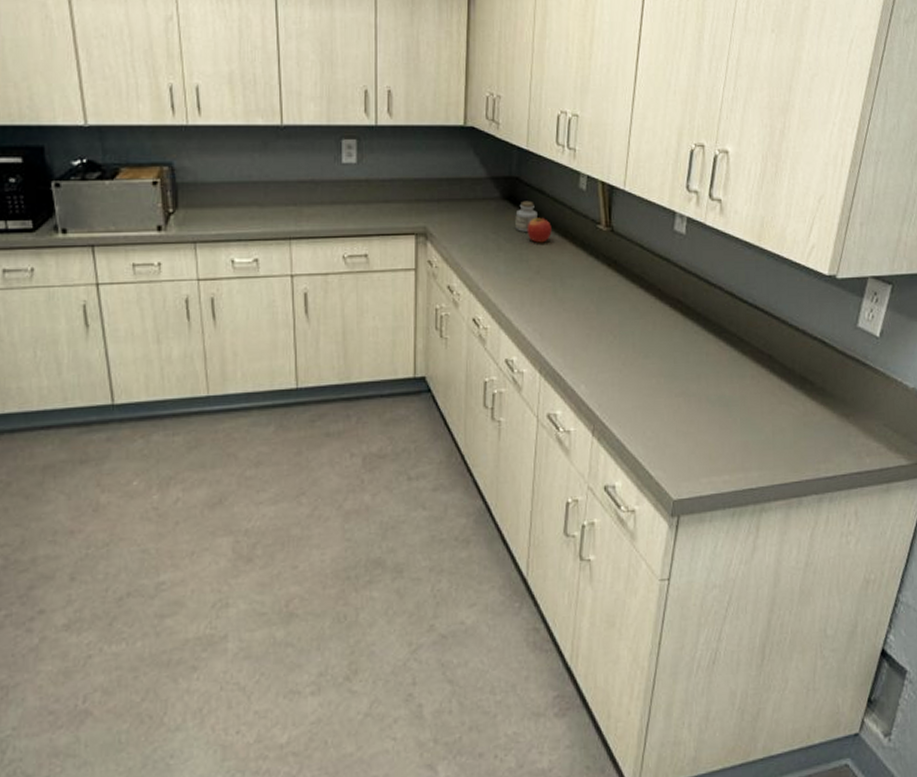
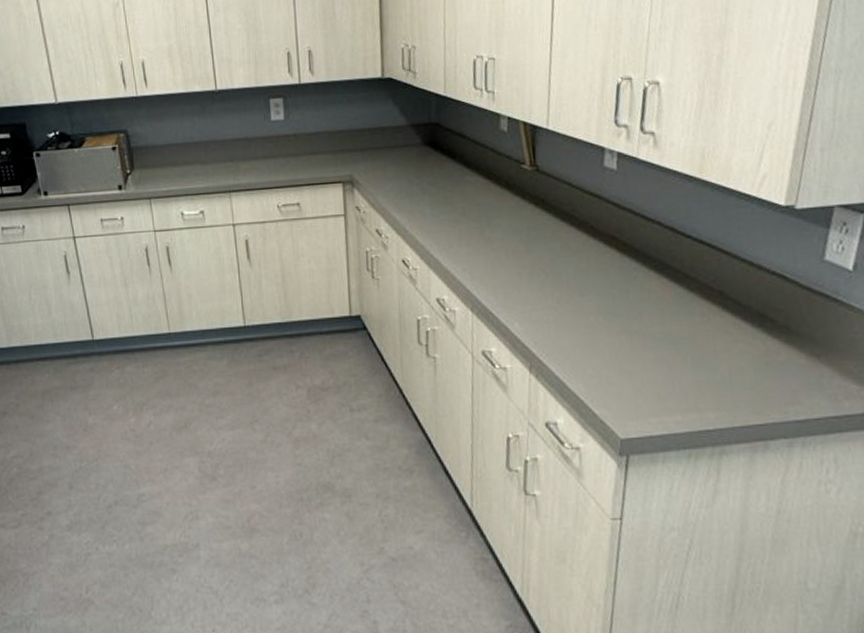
jar: present [515,200,538,232] -> none [437,145,460,175]
apple: present [527,217,552,243] -> none [449,160,475,185]

